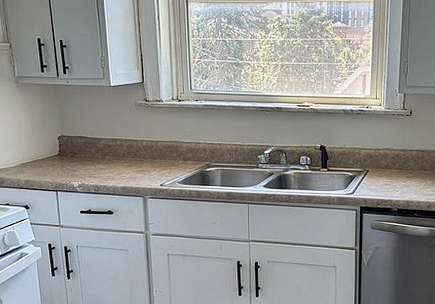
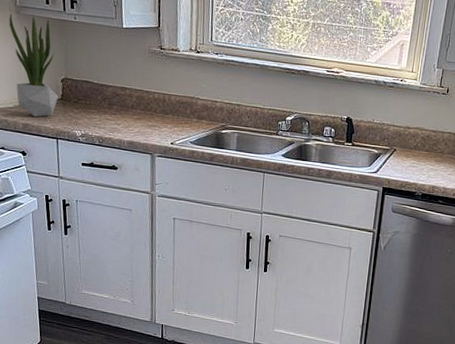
potted plant: none [9,84,57,174] -> present [9,13,59,118]

